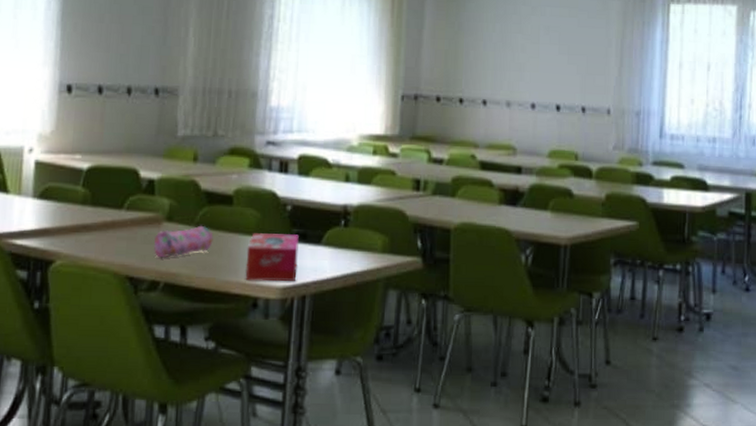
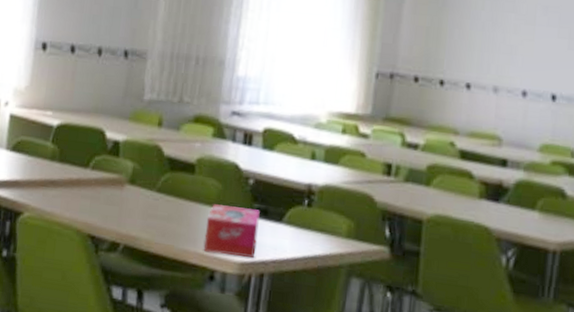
pencil case: present [153,225,213,258] -> none [115,191,174,221]

